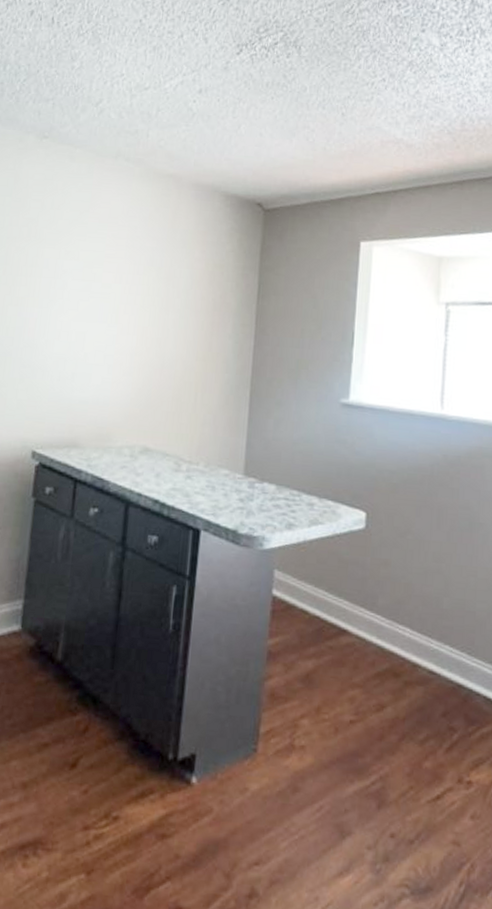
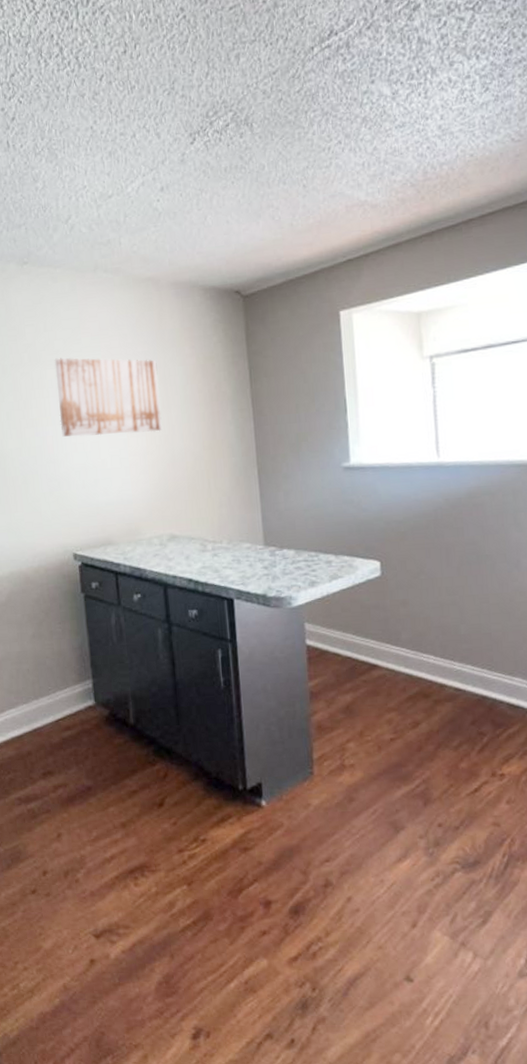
wall art: none [47,238,163,333] -> present [54,358,163,437]

